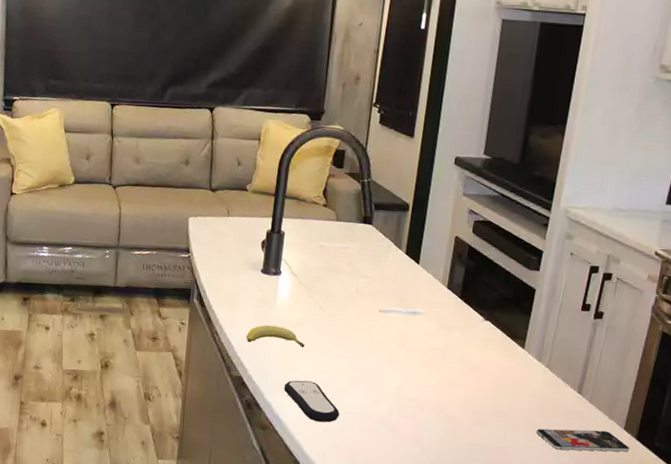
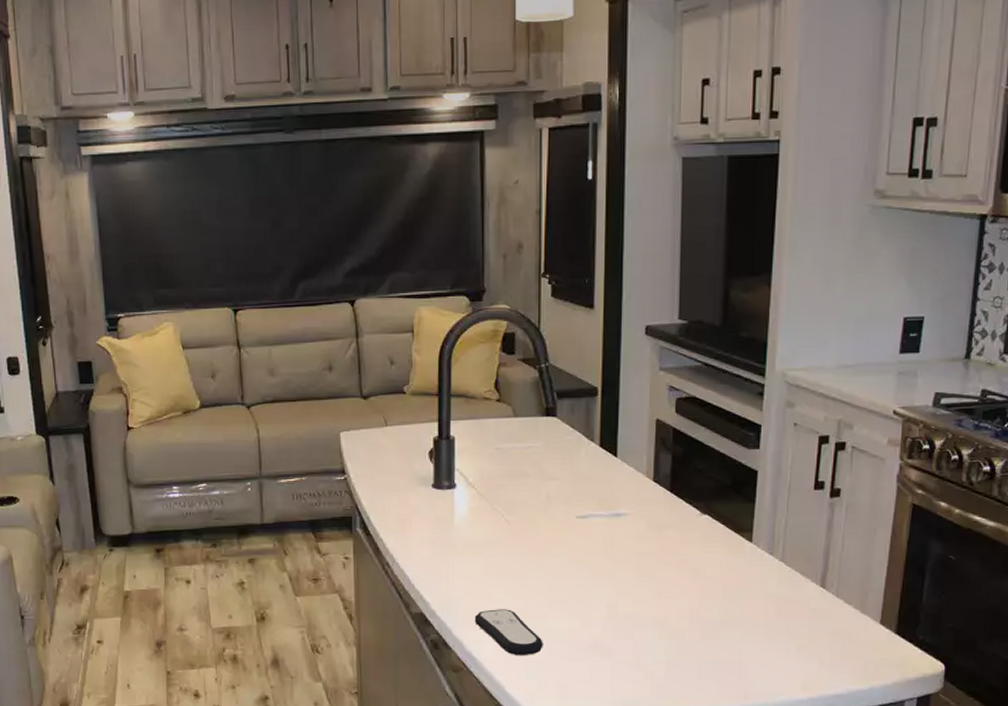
fruit: present [246,325,305,348] -> none [424,548,493,572]
smartphone: present [536,428,630,452] -> none [777,628,890,657]

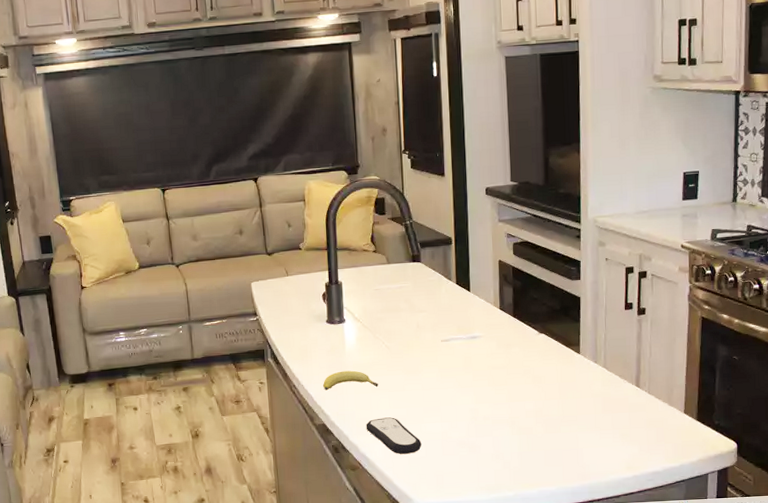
fruit: none [424,548,493,572] -> present [323,370,378,391]

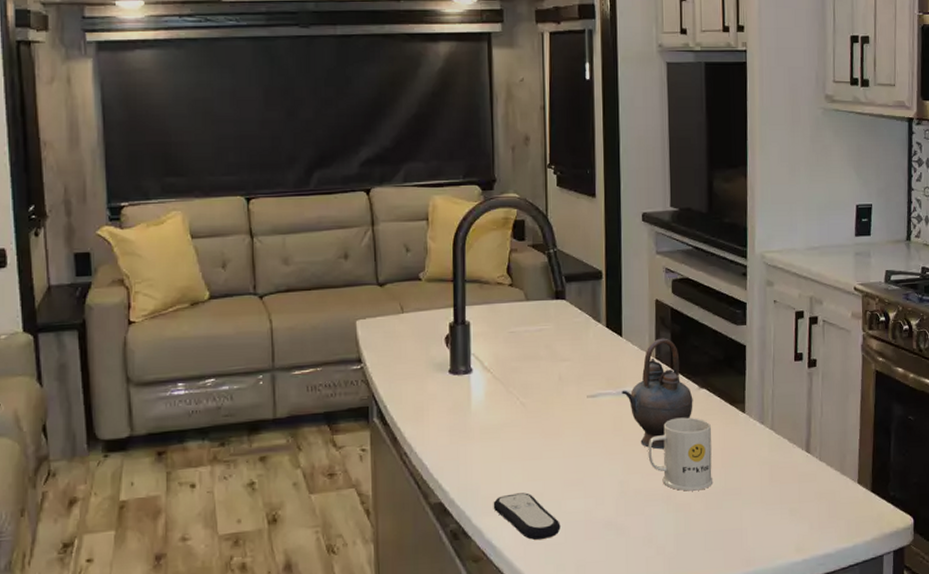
fruit: present [323,370,378,391] -> none [442,433,510,460]
teapot: none [471,292,534,384] -> present [622,338,693,450]
mug: none [494,357,552,418] -> present [648,417,714,491]

